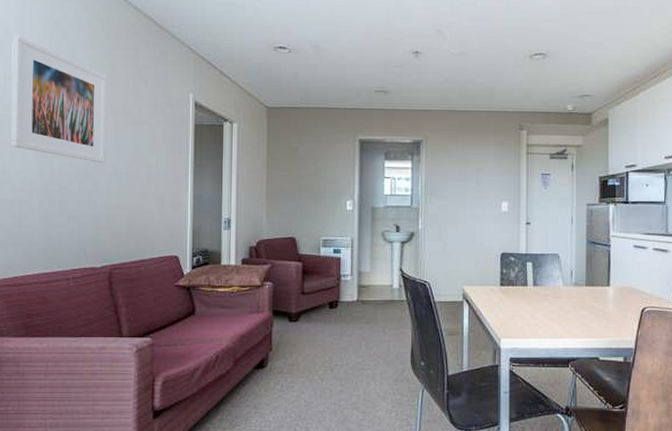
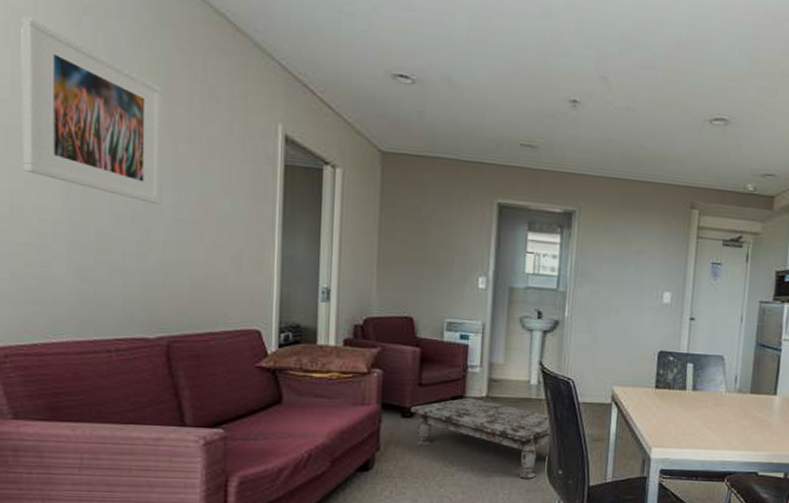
coffee table: none [296,302,412,370] -> present [410,397,550,479]

